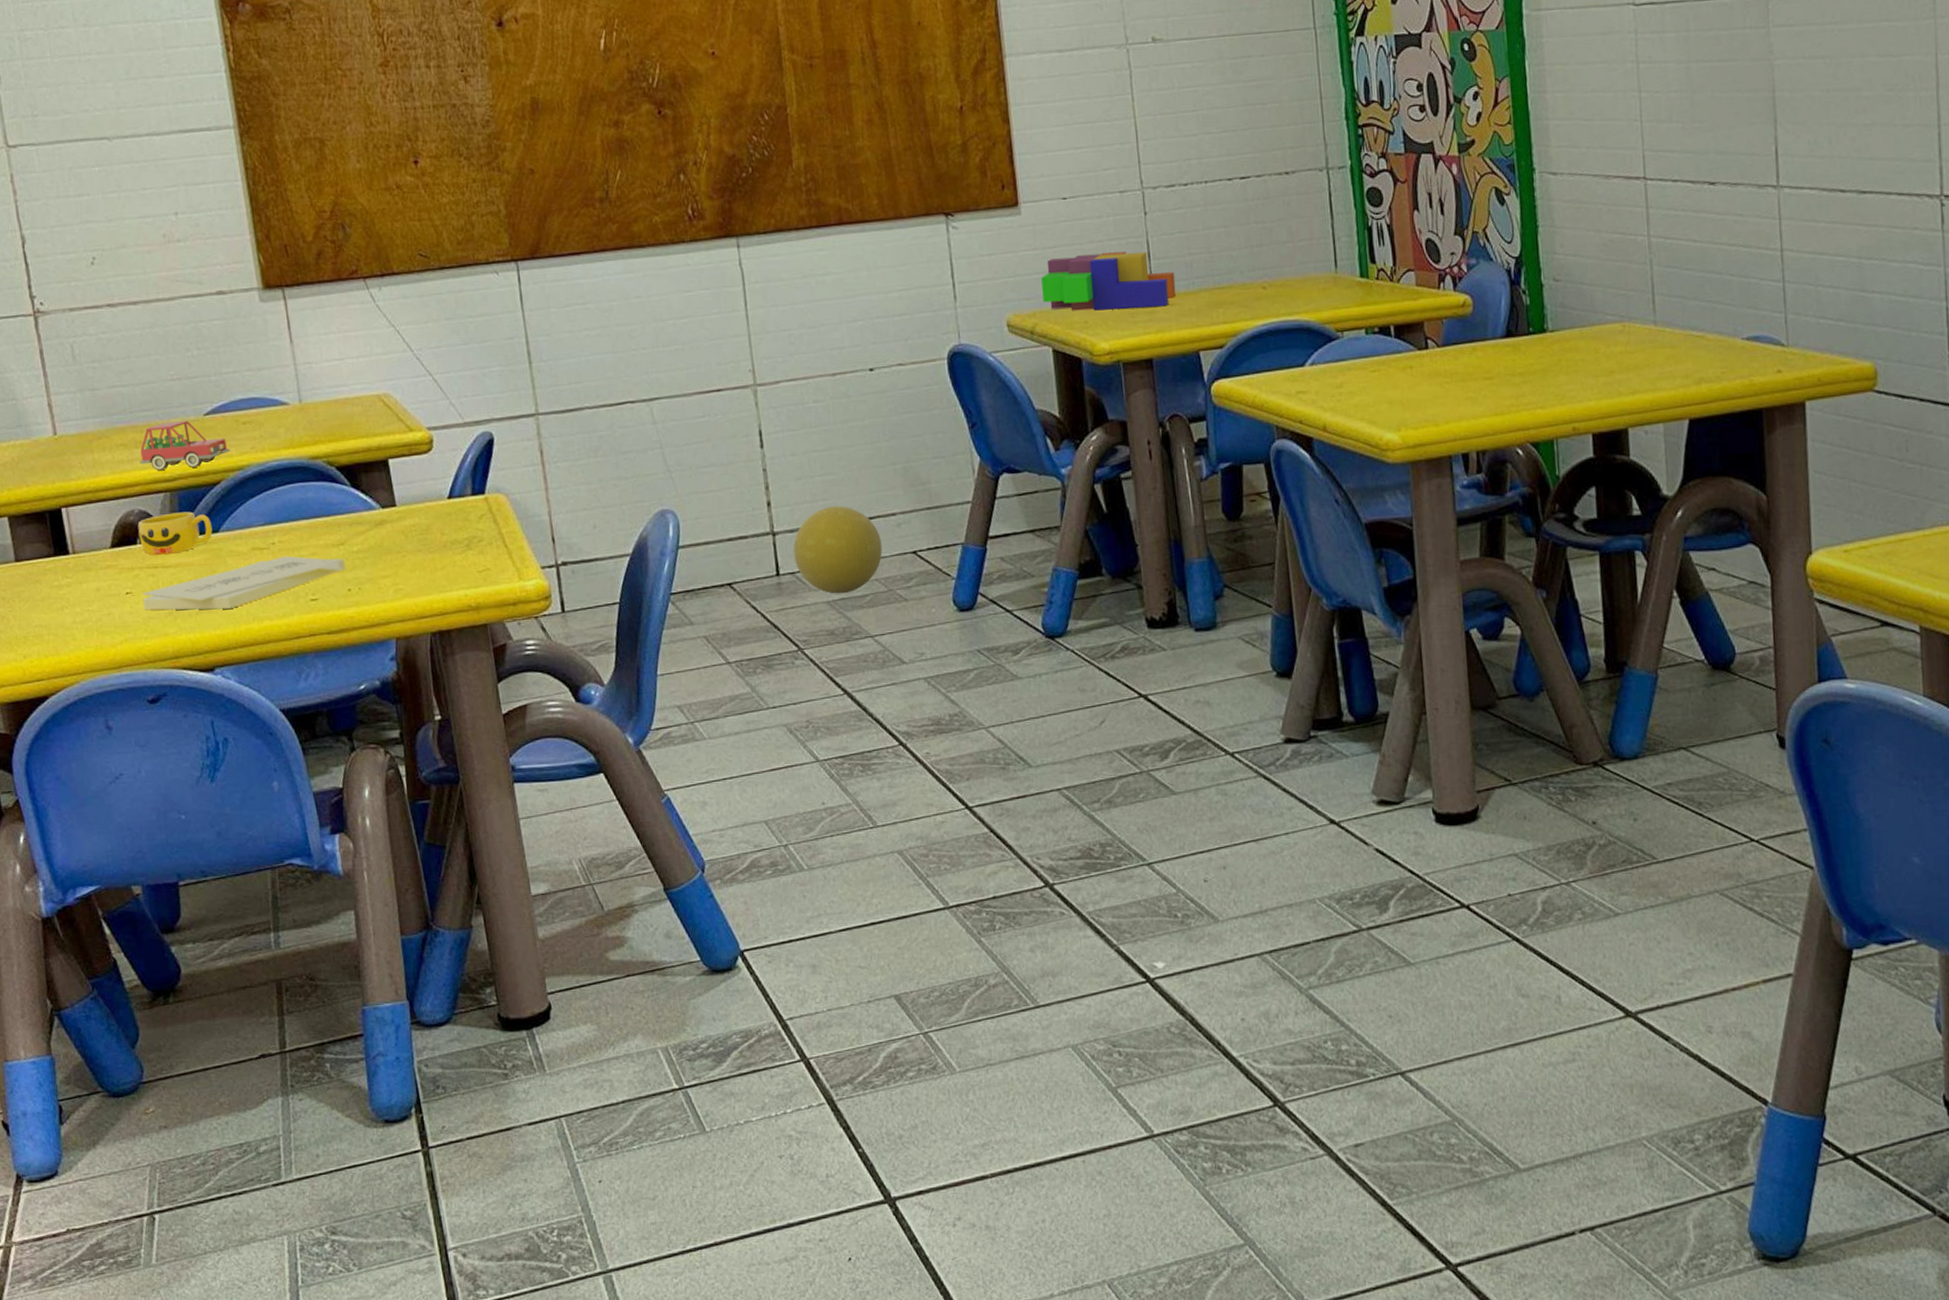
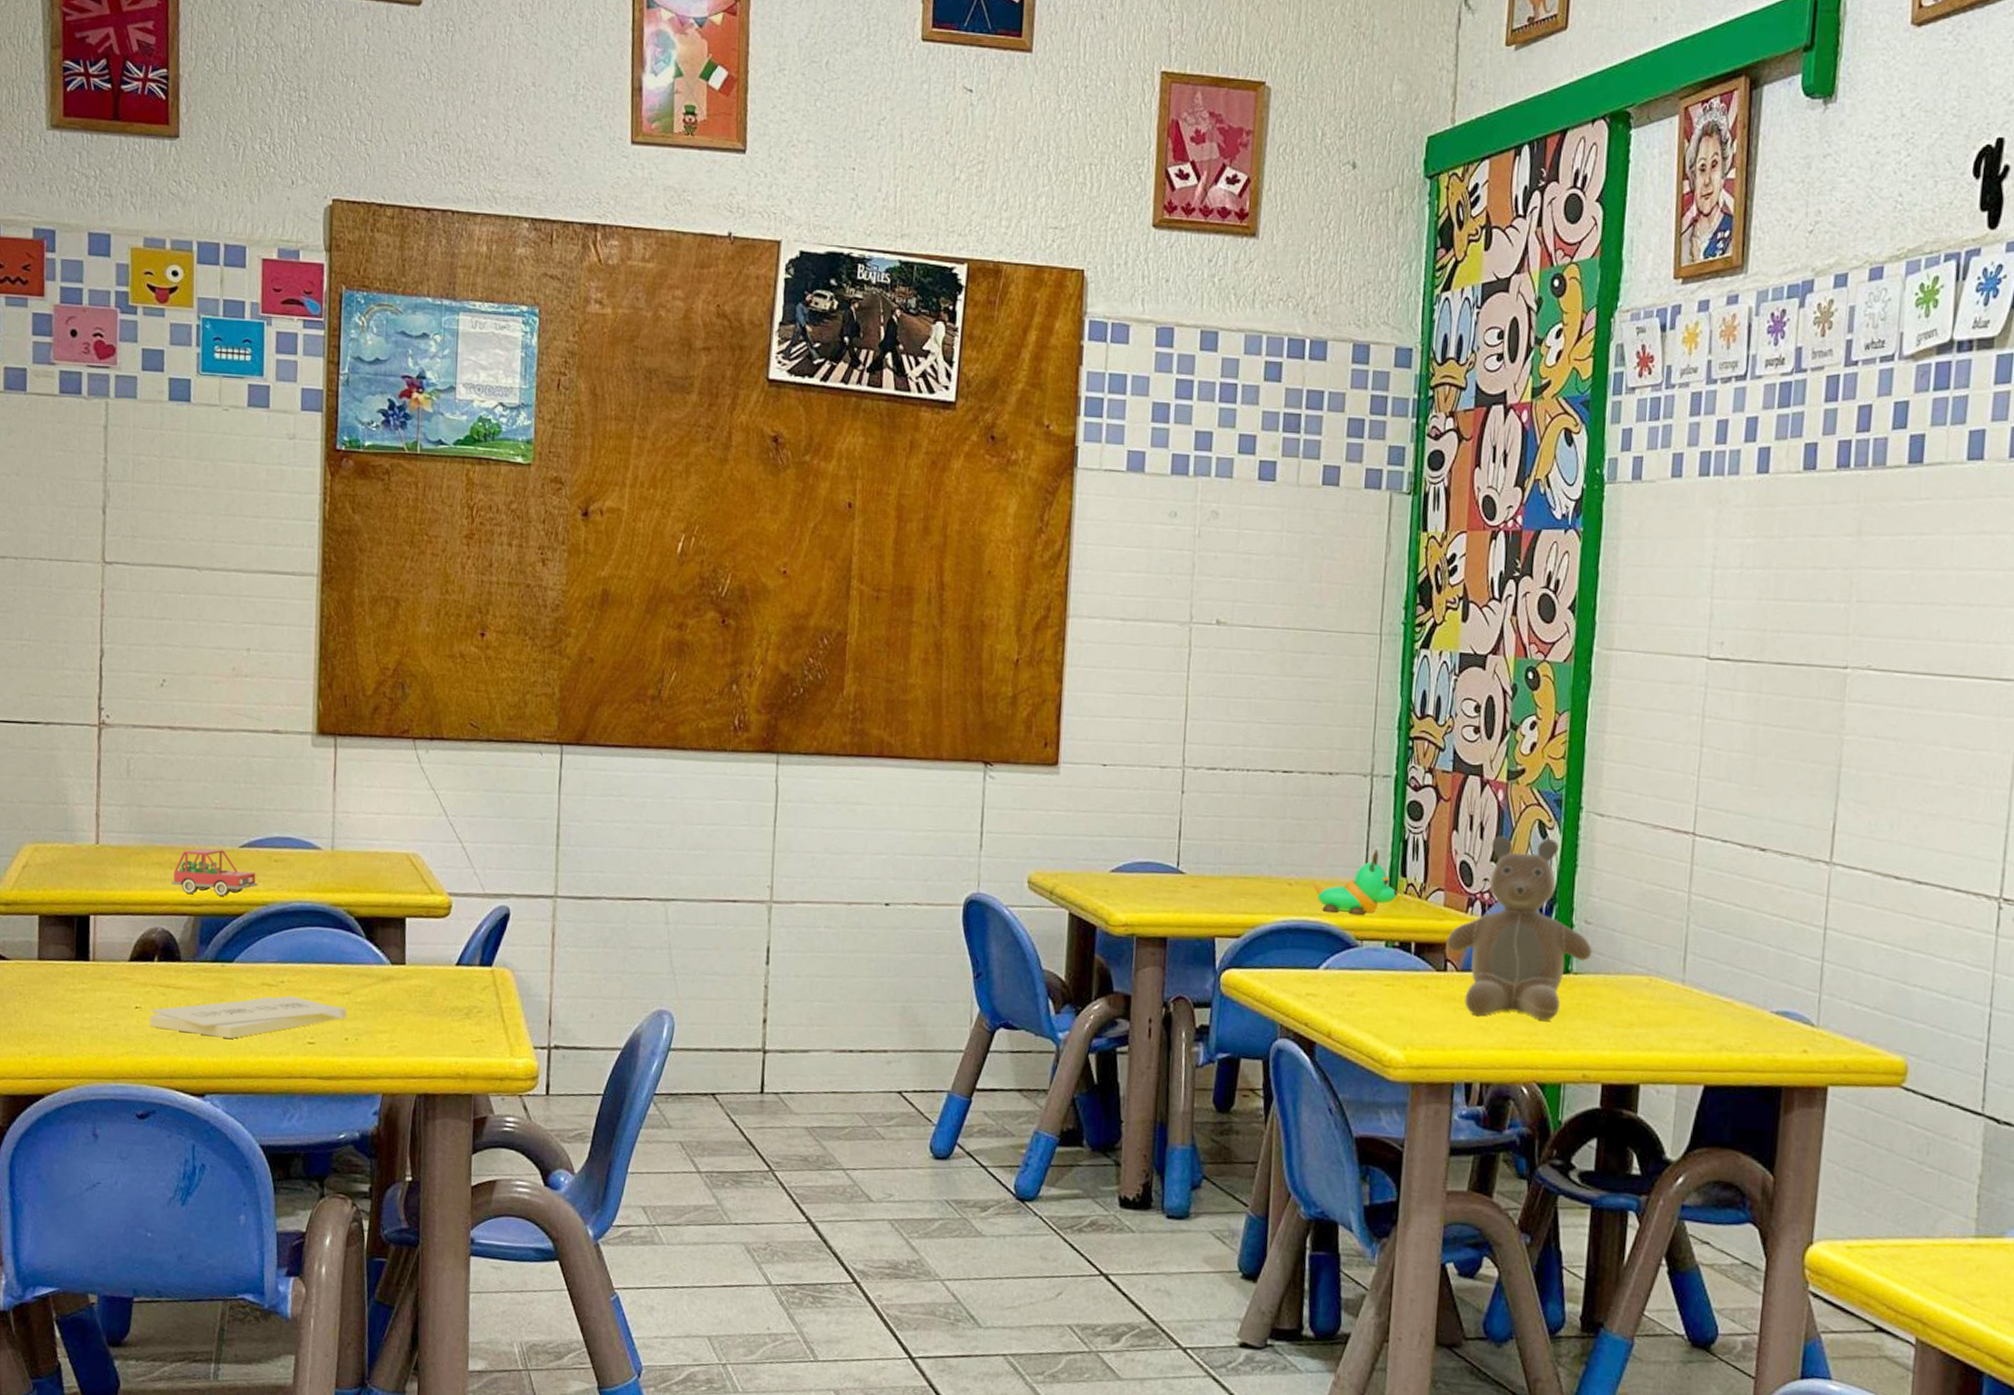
cup: present [137,511,213,556] -> none [157,936,228,977]
ball: present [793,506,883,594] -> none [780,1033,869,1122]
toy blocks: present [1041,251,1177,311] -> none [1067,823,1203,888]
toy animal: none [1285,239,1370,311] -> present [1311,848,1399,916]
stuffed animal: none [1424,203,1565,387] -> present [1446,836,1592,1021]

